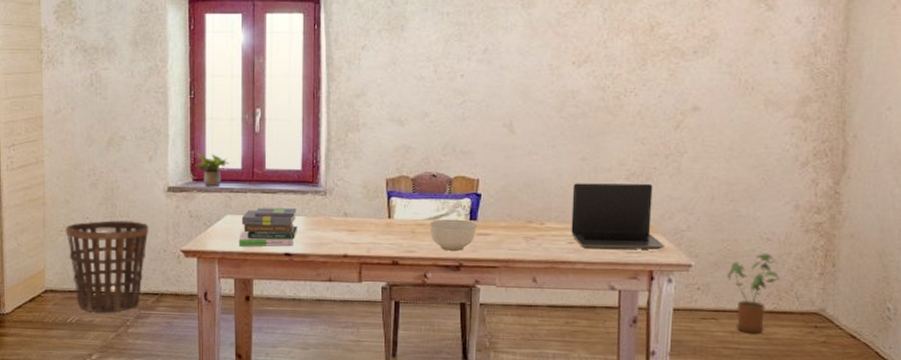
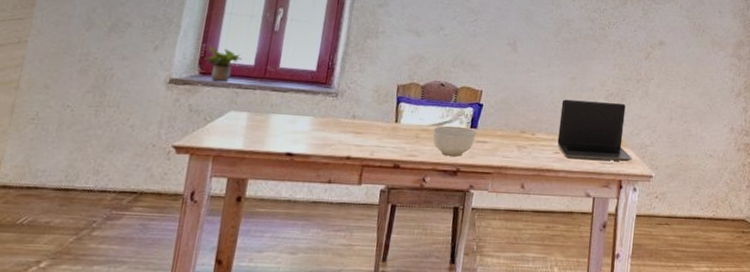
basket: present [65,220,149,312] -> none [34,110,140,212]
books: present [238,208,298,247] -> none [238,105,305,146]
house plant: present [727,253,780,333] -> none [679,167,718,238]

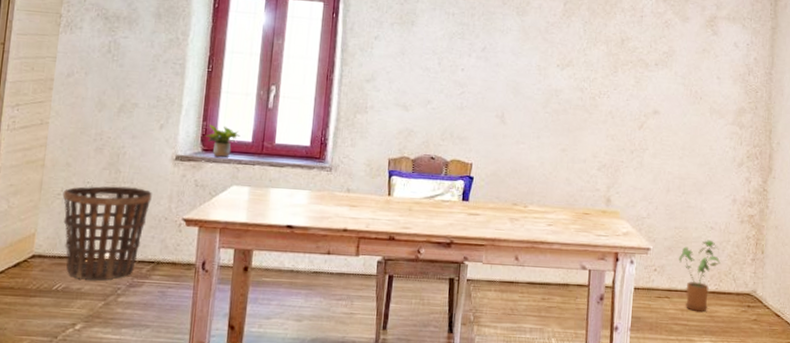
basket: none [34,110,140,212] -> present [62,186,152,280]
bowl: present [433,126,476,156] -> none [425,198,468,229]
laptop computer: present [557,99,632,162] -> none [550,171,628,234]
house plant: none [679,167,718,238] -> present [678,239,721,312]

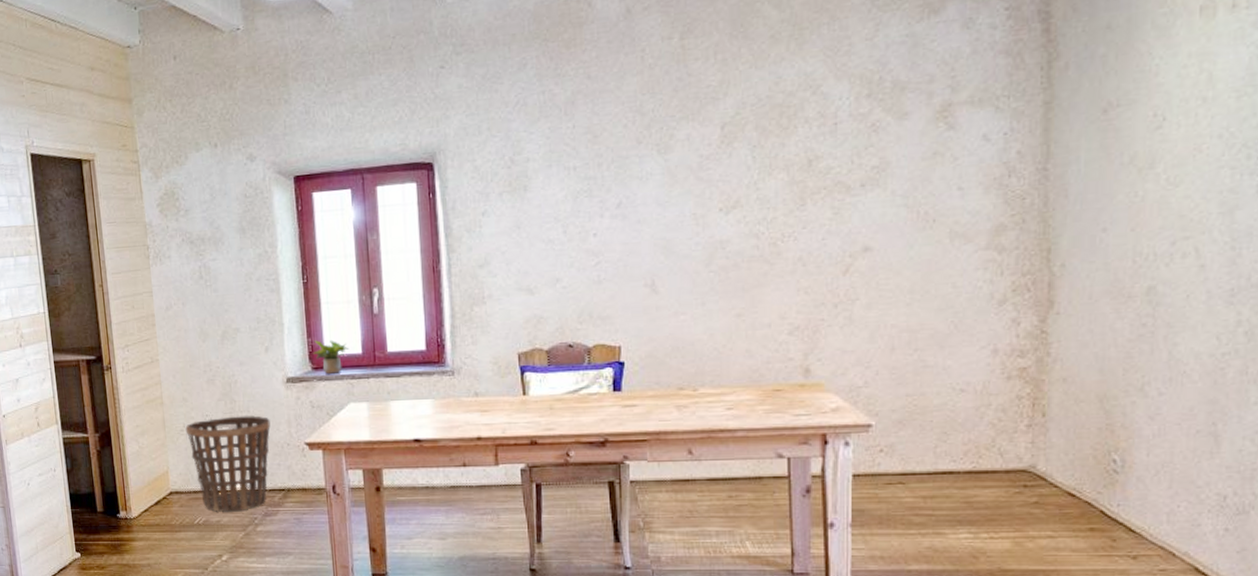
house plant: present [678,239,721,312] -> none [914,405,978,497]

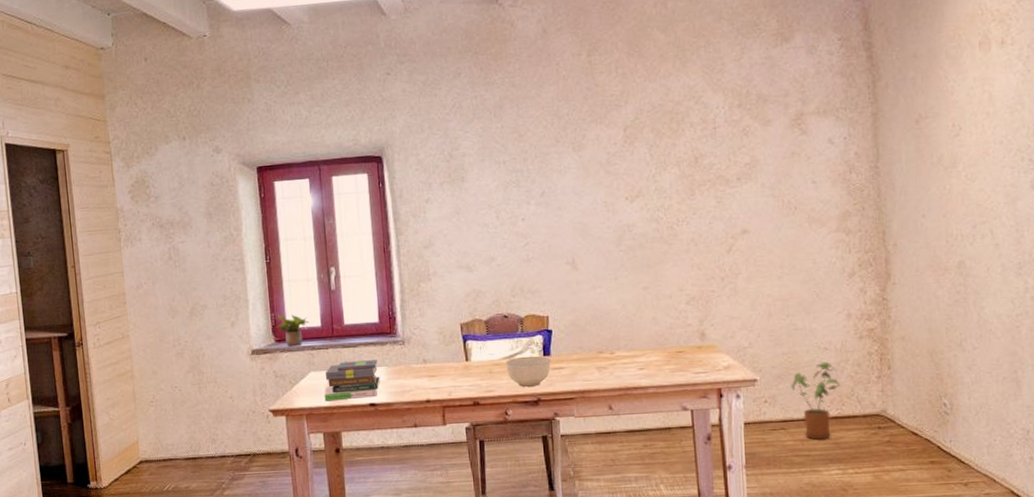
basket: present [185,416,271,511] -> none [155,386,237,477]
books: none [364,391,426,436] -> present [324,360,380,402]
bowl: none [569,391,621,426] -> present [505,356,551,387]
house plant: none [914,405,978,497] -> present [791,361,841,440]

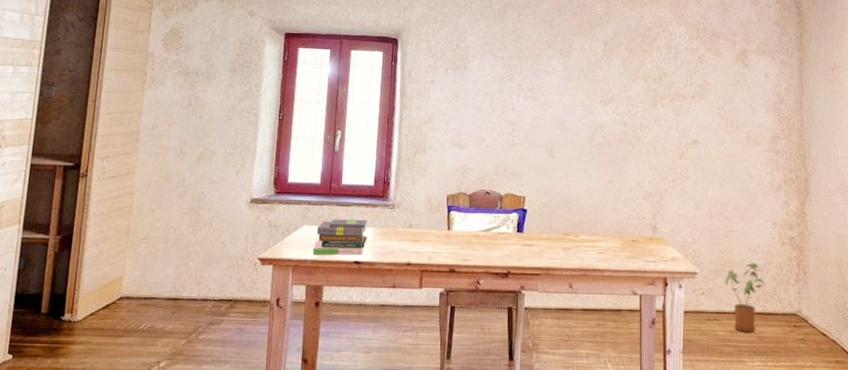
potted plant: present [276,314,309,347] -> none [278,169,310,199]
bowl: present [505,356,551,387] -> none [483,231,523,259]

